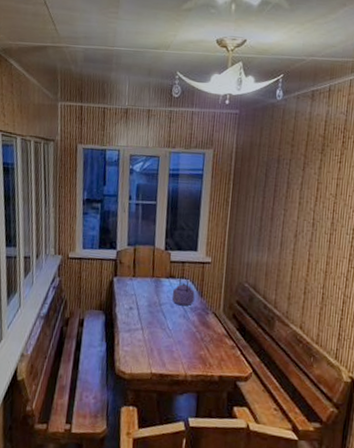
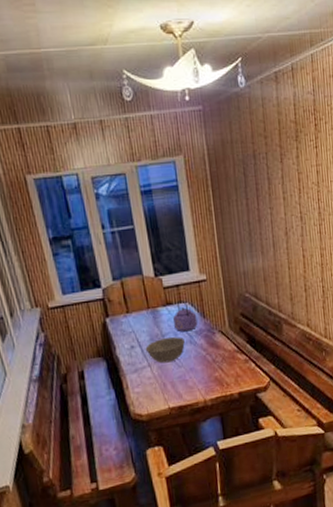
bowl: none [141,307,179,331] -> present [145,337,185,363]

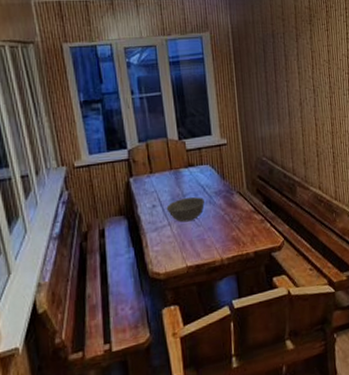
kettle: present [172,299,198,332] -> none [193,162,217,193]

